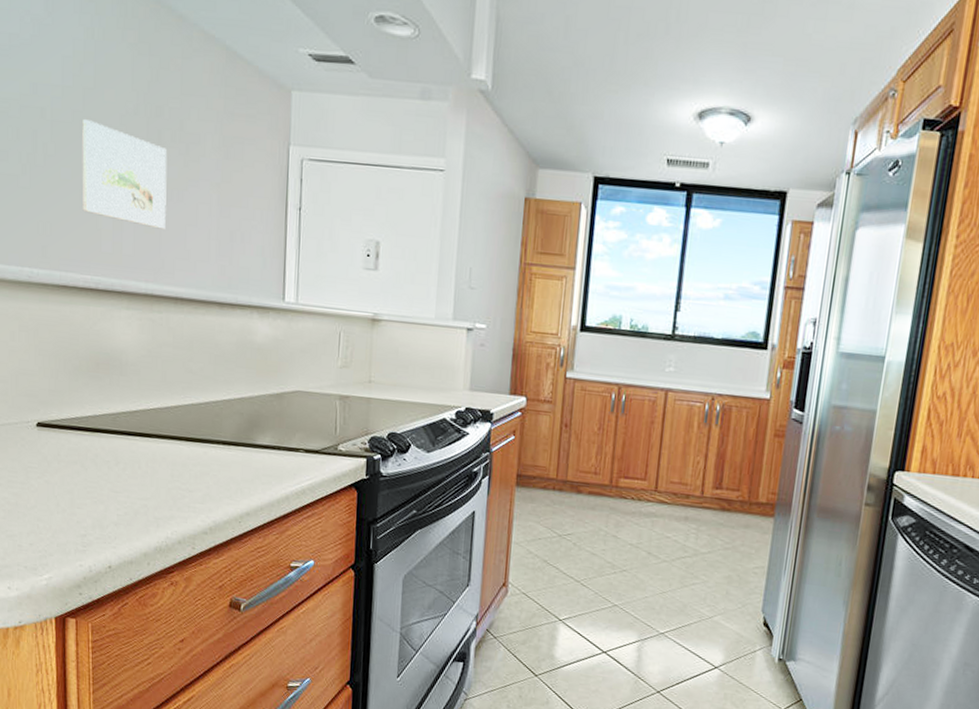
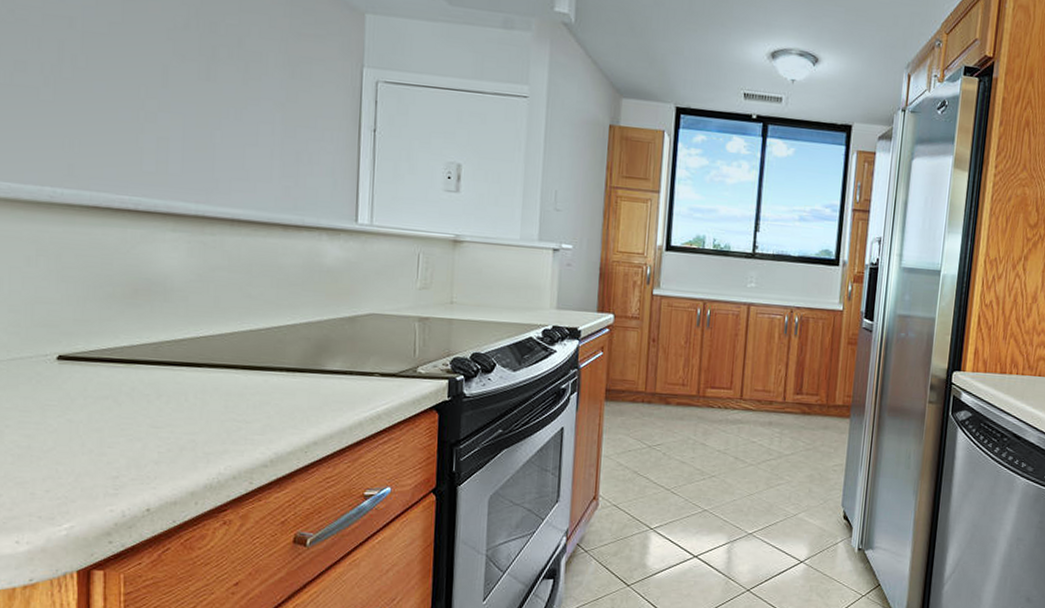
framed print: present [82,119,168,230] -> none [119,32,223,149]

